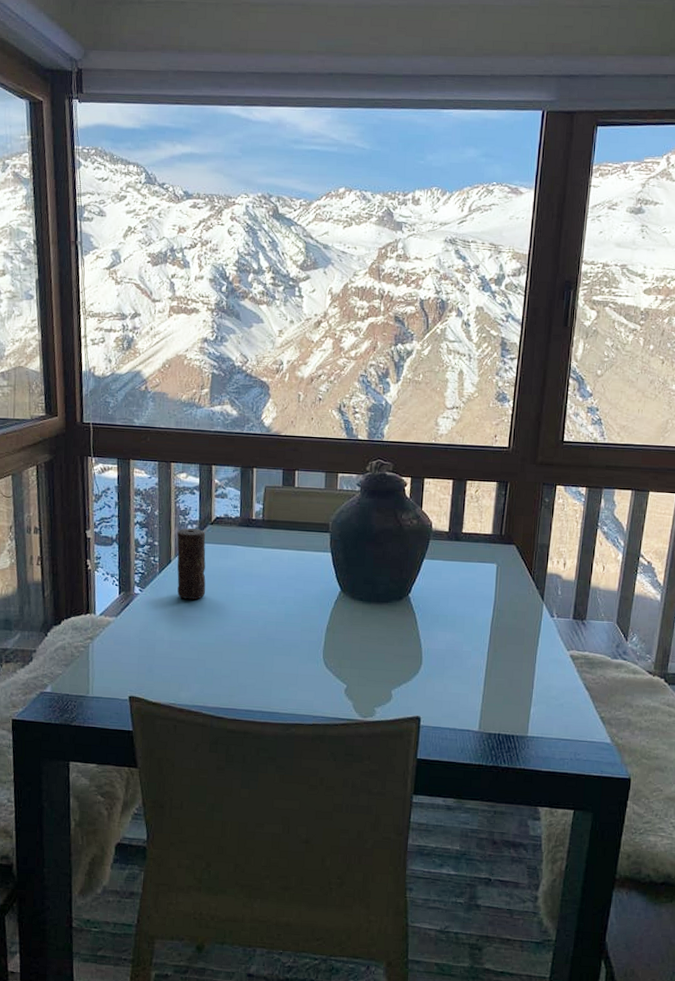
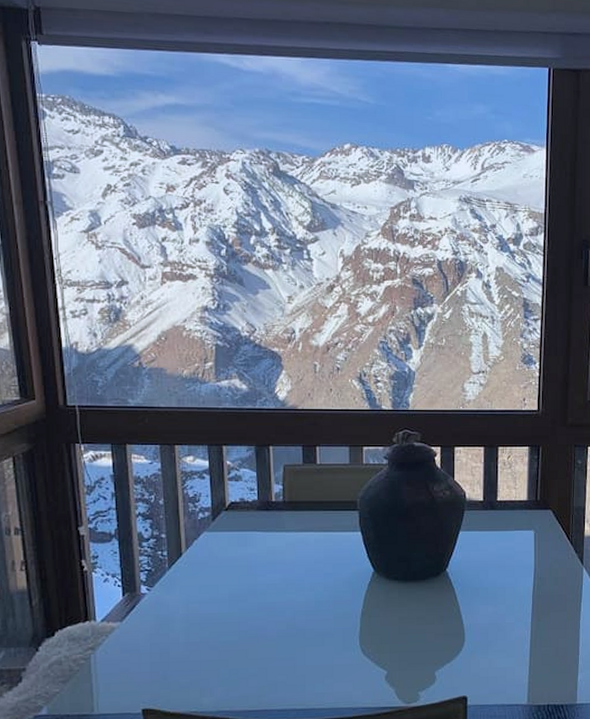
candle: present [177,528,206,600] -> none [187,517,223,595]

